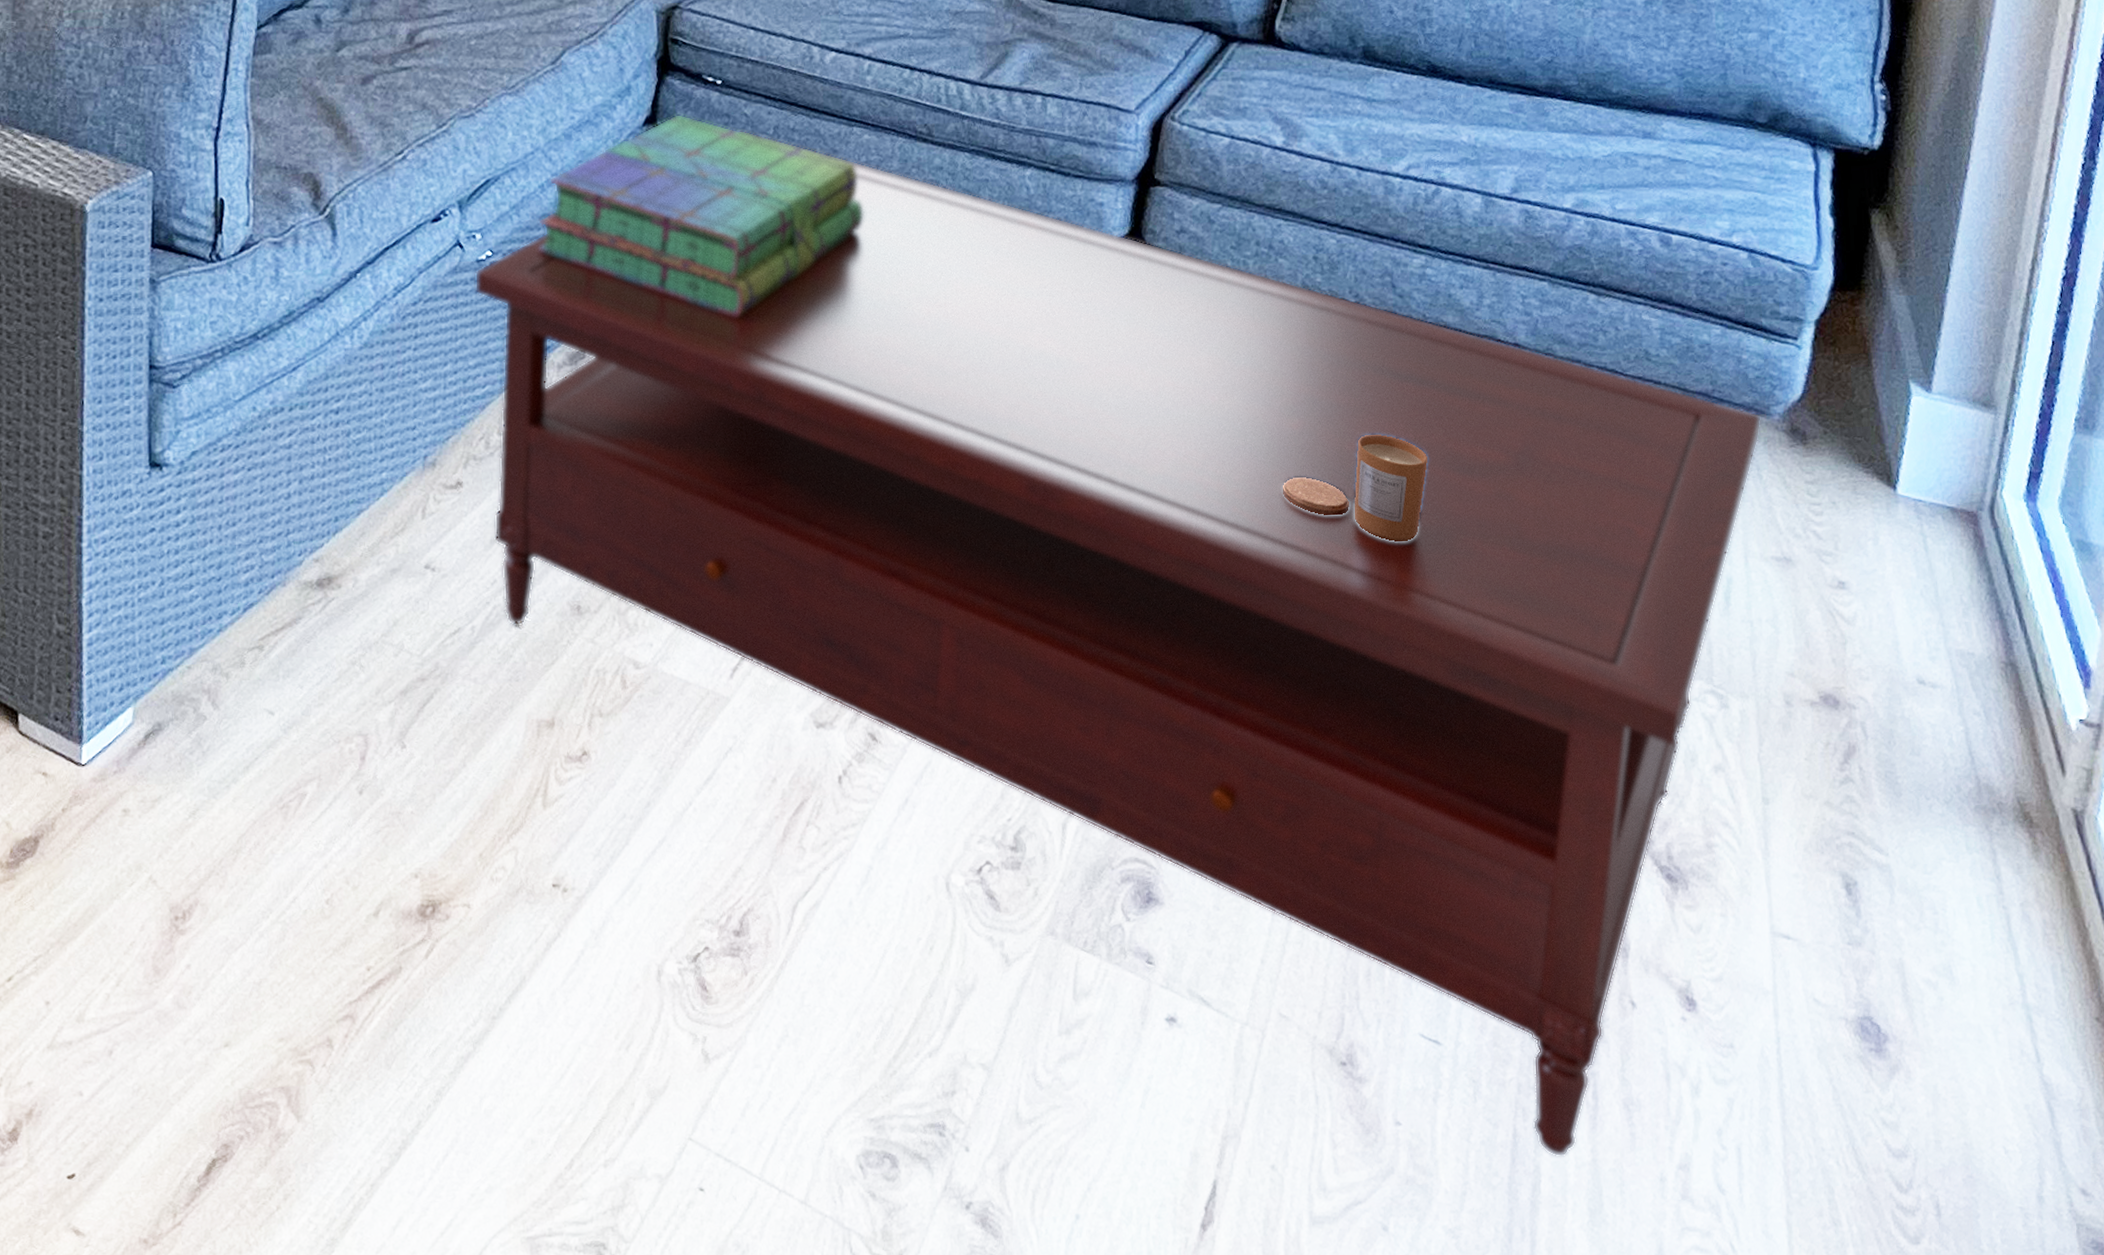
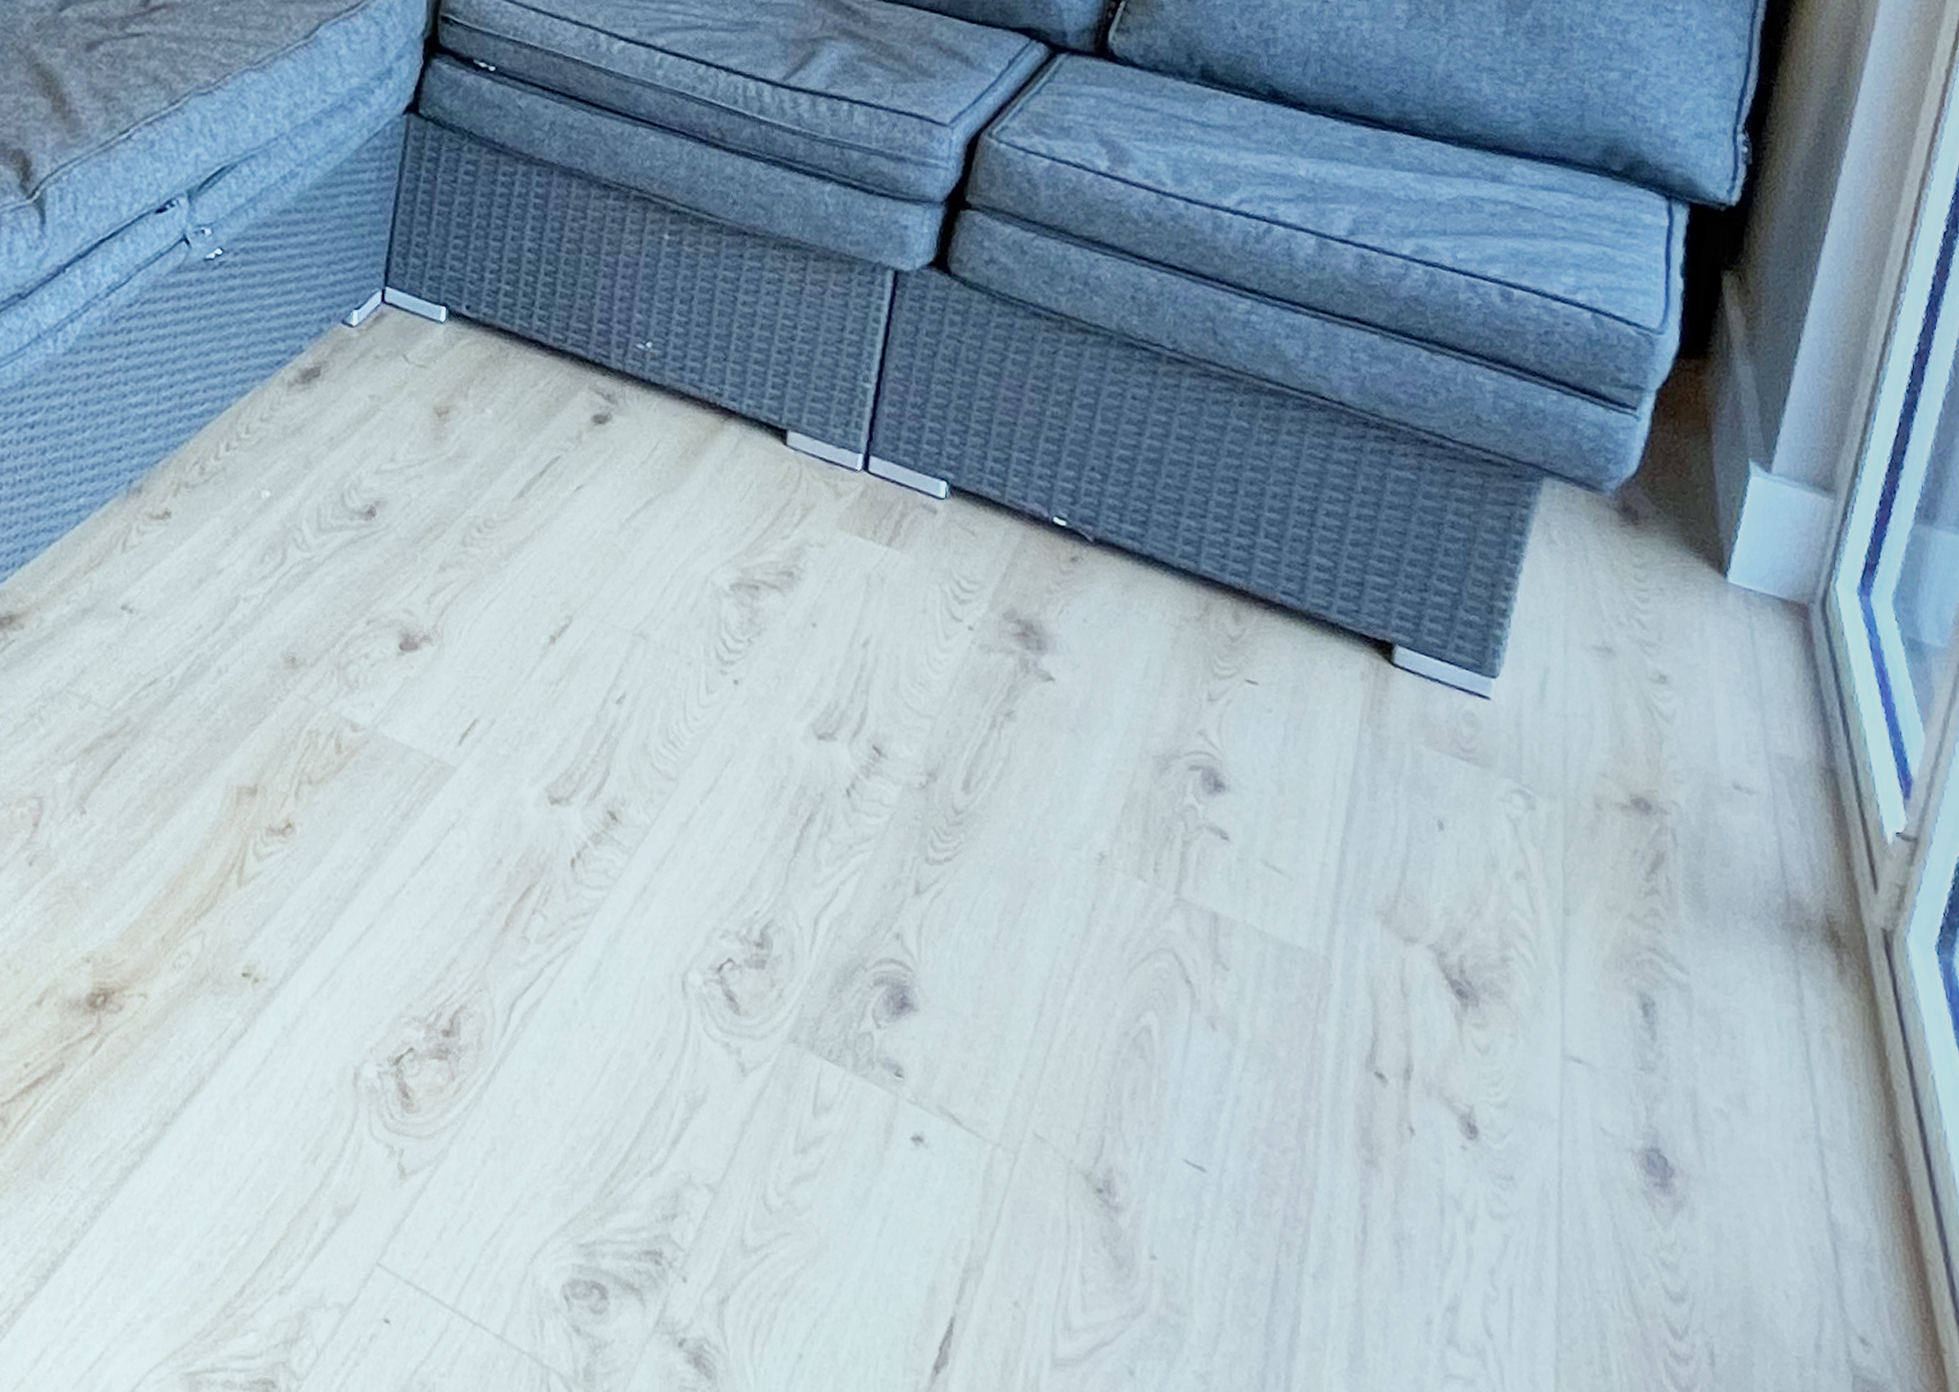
coffee table: present [474,129,1761,1157] -> none [199,124,1592,1297]
stack of books: present [538,113,863,316] -> none [275,102,642,335]
candle: present [1282,435,1427,541] -> none [1079,497,1237,615]

